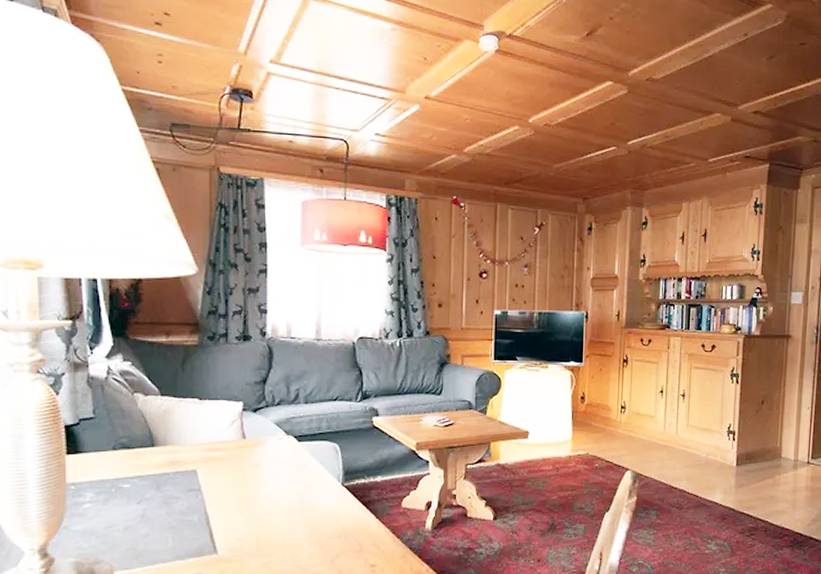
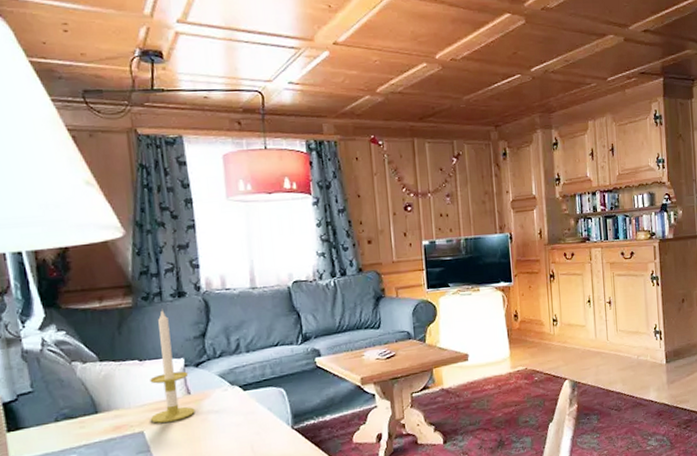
candle: none [205,350,249,463] -> present [150,308,195,423]

